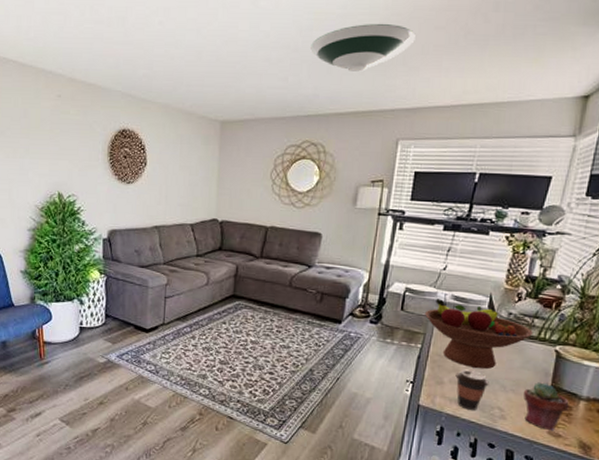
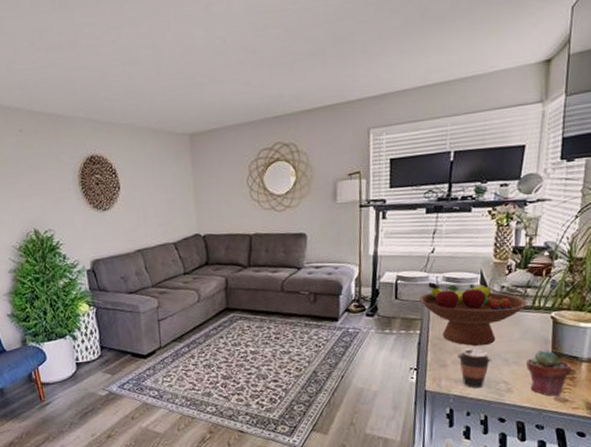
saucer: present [310,23,416,72] -> none [269,13,372,66]

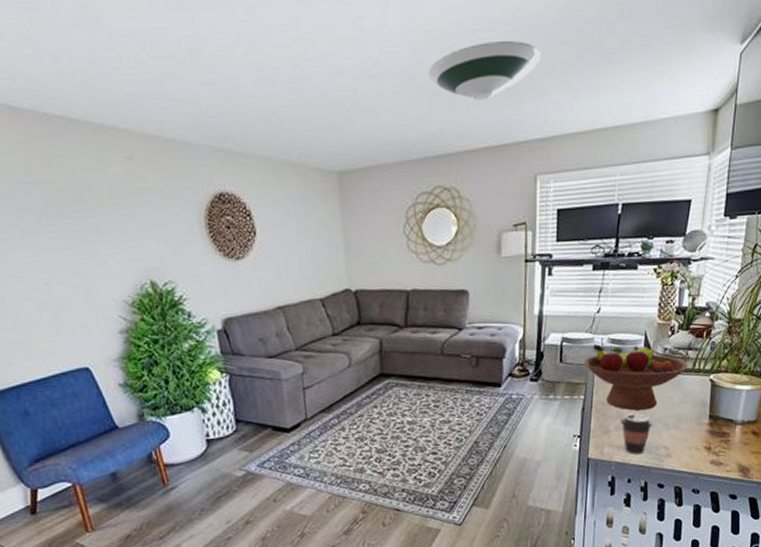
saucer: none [269,13,372,66] -> present [428,40,541,100]
potted succulent: present [526,350,572,397] -> none [686,413,727,461]

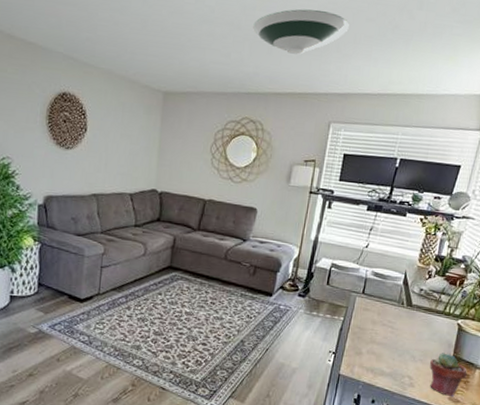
fruit bowl: present [584,344,688,411] -> none [348,274,440,341]
coffee cup: present [620,413,653,455] -> none [372,341,401,379]
potted succulent: none [686,413,727,461] -> present [430,353,467,397]

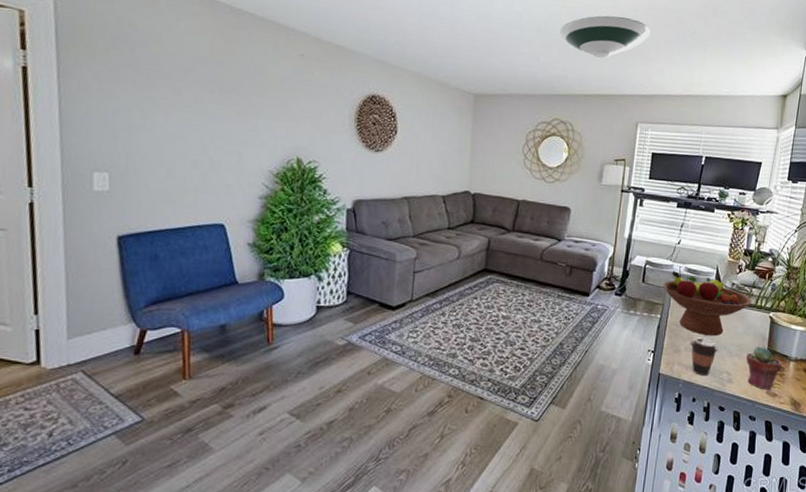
fruit bowl: none [348,274,440,341] -> present [663,271,751,336]
coffee cup: none [372,341,401,379] -> present [690,337,718,376]

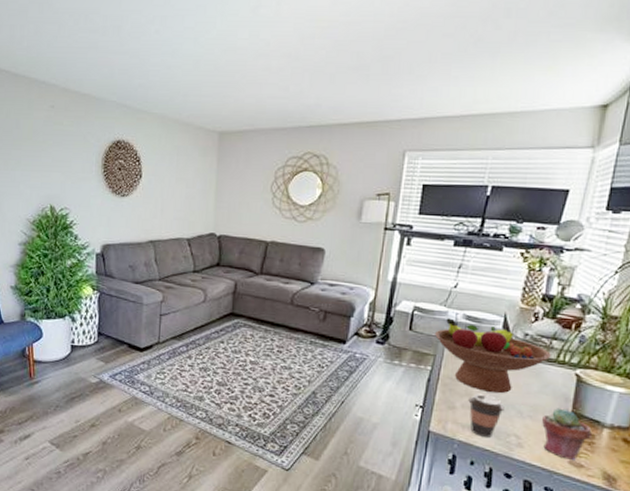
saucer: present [560,15,651,58] -> none [312,30,423,81]

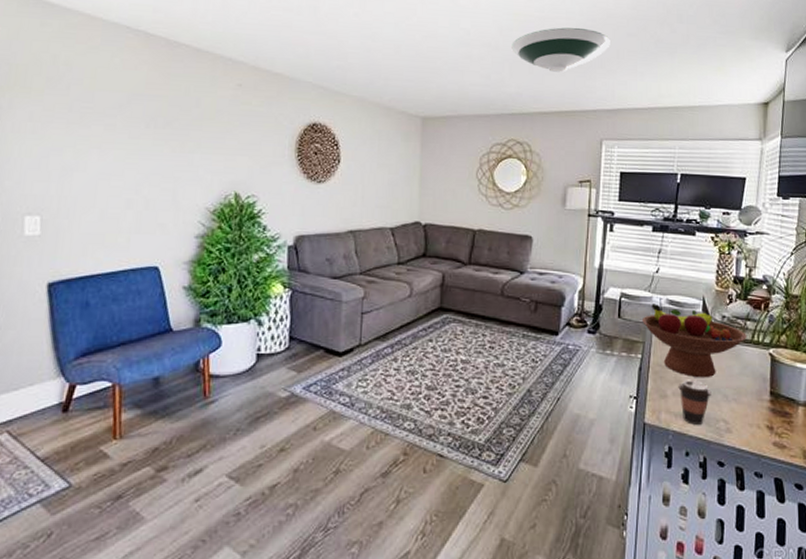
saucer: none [312,30,423,81] -> present [511,27,610,72]
potted succulent: present [542,408,592,461] -> none [746,389,789,442]

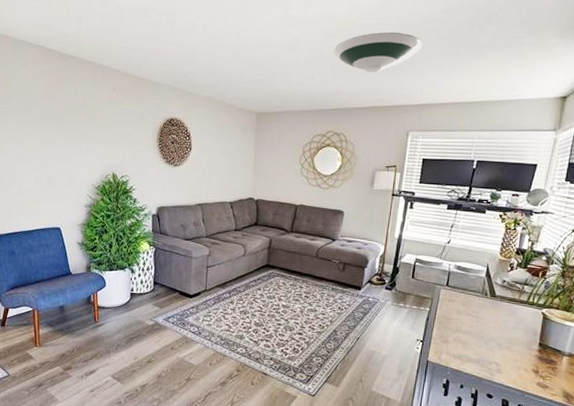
fruit bowl: present [642,304,747,378] -> none [432,268,523,329]
coffee cup: present [678,380,712,425] -> none [459,330,487,365]

